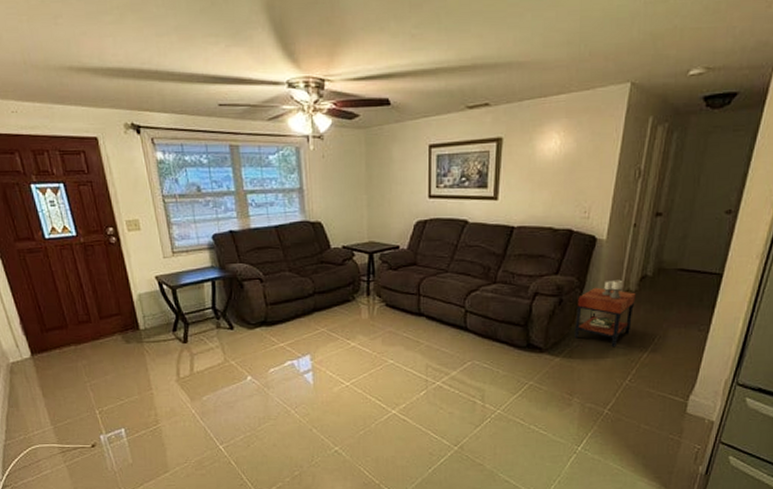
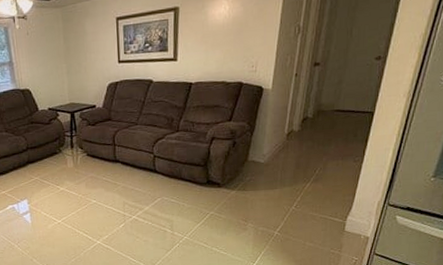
side table: present [574,279,636,348] -> none [247,122,299,180]

